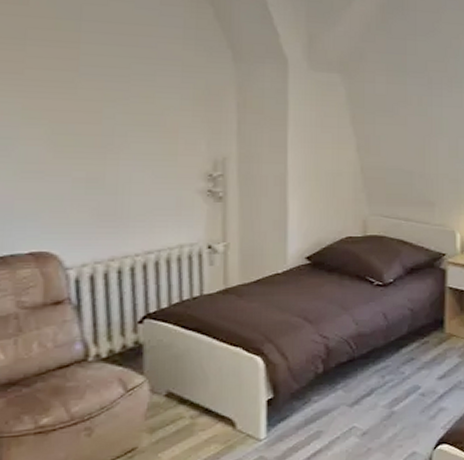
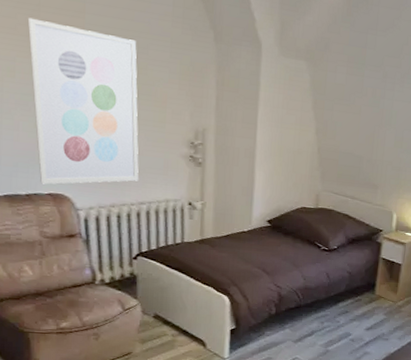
wall art: none [10,52,145,242] -> present [27,17,139,185]

